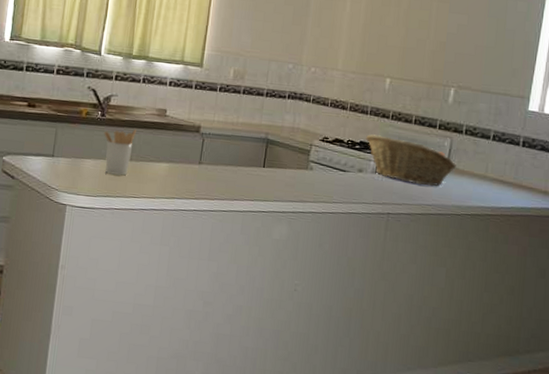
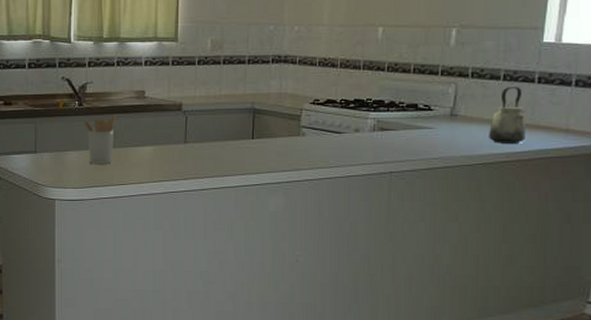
fruit basket: present [366,134,456,186] -> none [361,90,463,138]
kettle: none [476,147,511,199] -> present [488,87,526,143]

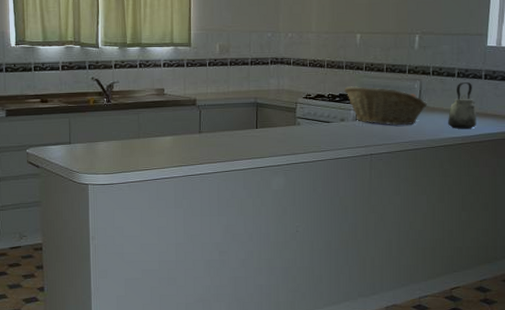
utensil holder: present [84,115,116,164] -> none [112,110,140,152]
fruit basket: none [361,90,463,138] -> present [344,86,427,126]

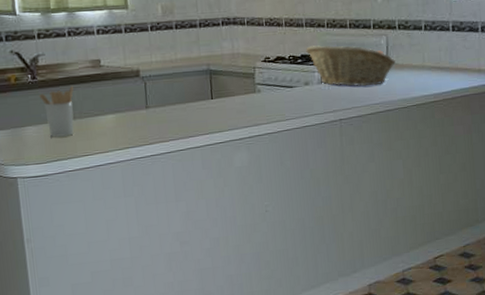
utensil holder: none [112,110,140,152] -> present [39,86,74,137]
kettle: present [447,82,477,129] -> none [417,35,448,86]

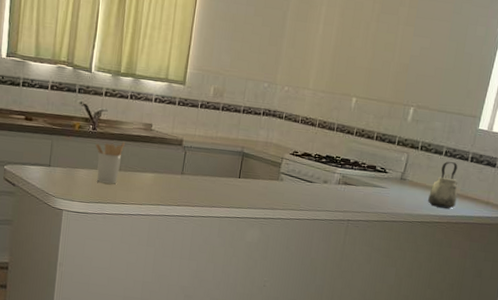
fruit basket: present [306,45,395,87] -> none [332,149,411,197]
kettle: none [417,35,448,86] -> present [427,161,458,209]

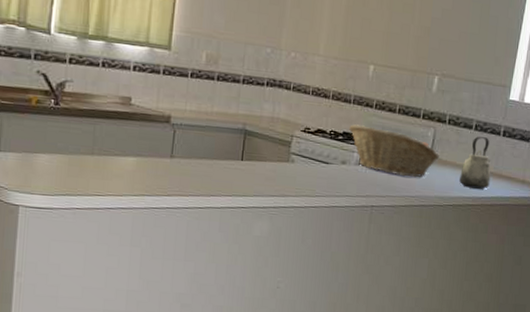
utensil holder: present [95,142,125,184] -> none [59,119,97,172]
fruit basket: none [332,149,411,197] -> present [349,124,439,178]

